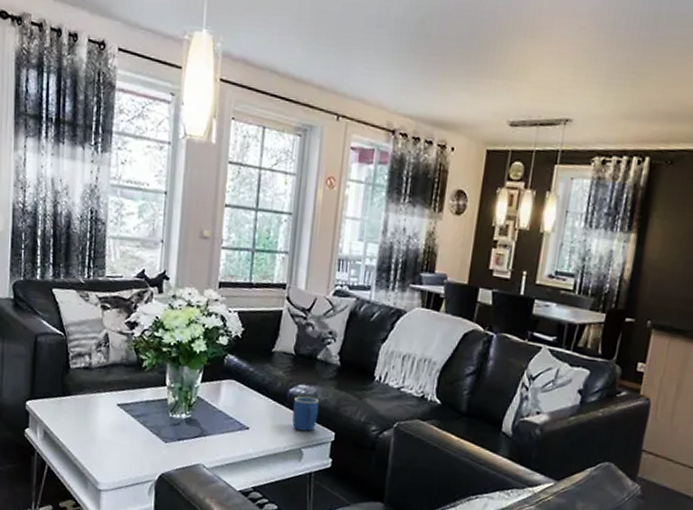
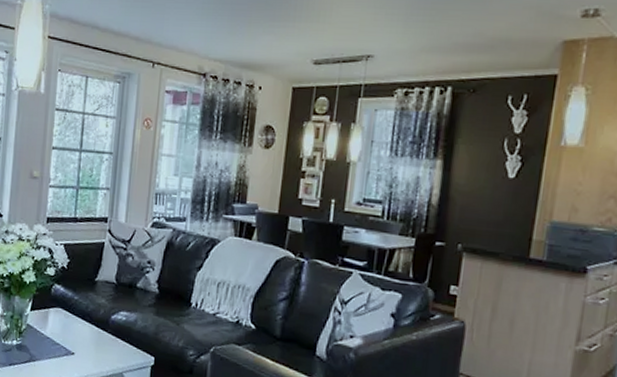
mug: present [292,396,320,432] -> none [114,322,140,356]

